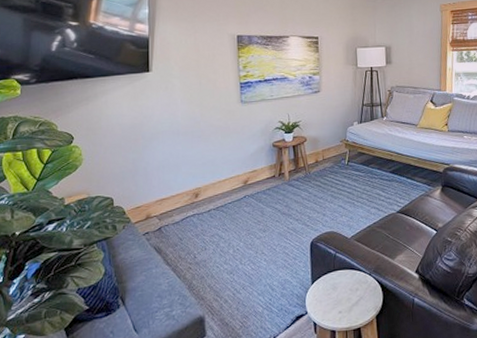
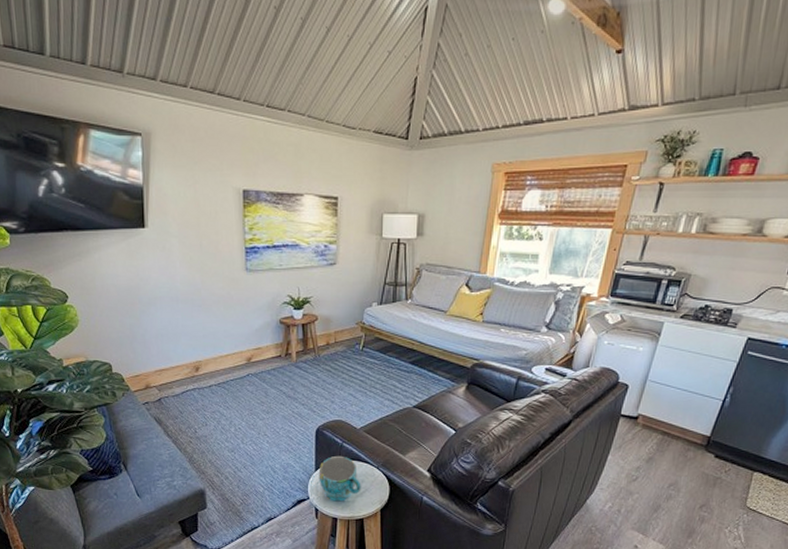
cup: none [315,266,356,314] -> present [318,455,361,502]

